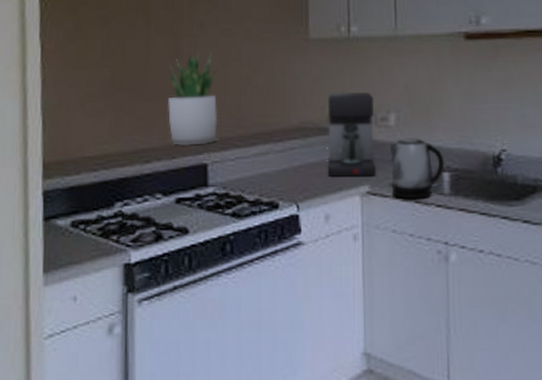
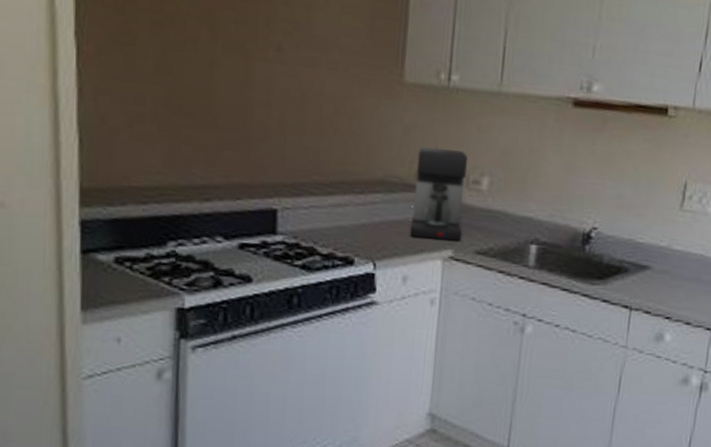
planter: present [168,51,218,147] -> none [234,79,293,188]
kettle: present [389,137,445,200] -> none [475,204,534,270]

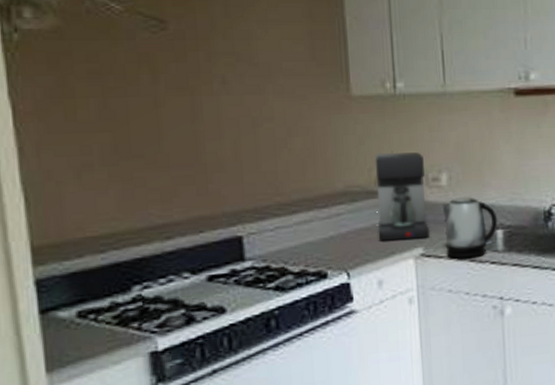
kettle: none [475,204,534,270] -> present [442,196,498,259]

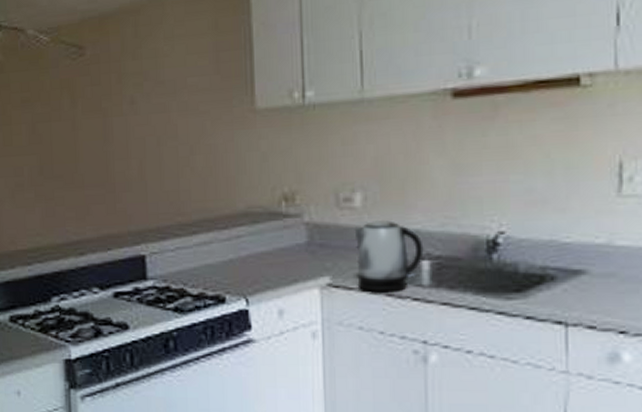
coffee maker: present [374,152,430,241] -> none [279,169,340,267]

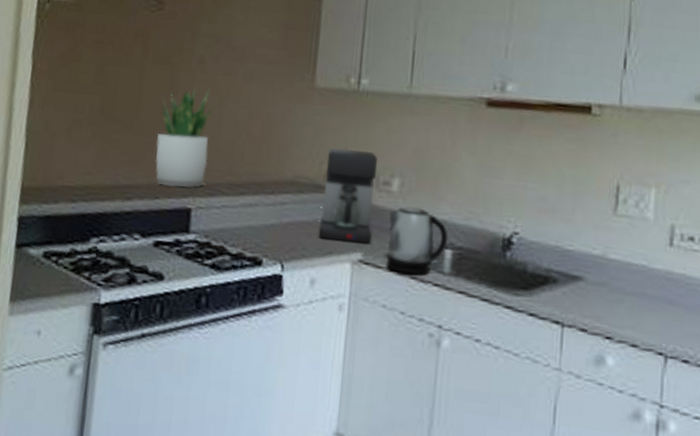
planter: none [98,130,155,237] -> present [155,88,211,188]
coffee maker: none [279,169,340,267] -> present [319,148,377,244]

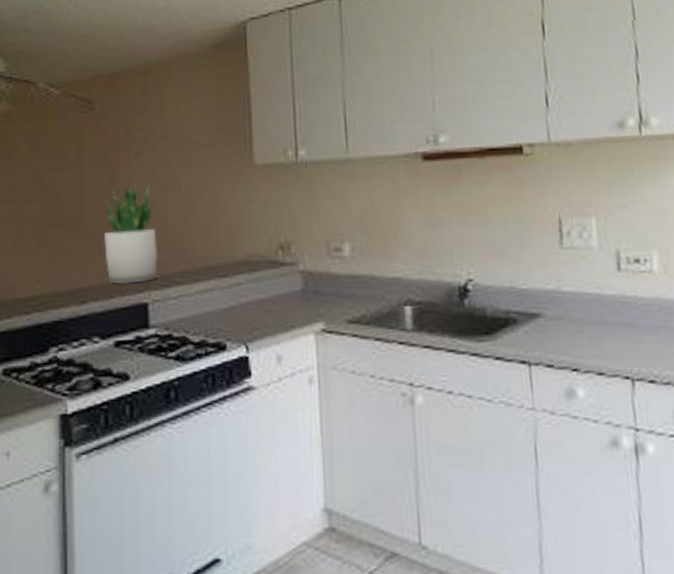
coffee maker: present [319,148,377,244] -> none [275,221,332,314]
kettle: present [385,206,448,276] -> none [344,268,406,337]

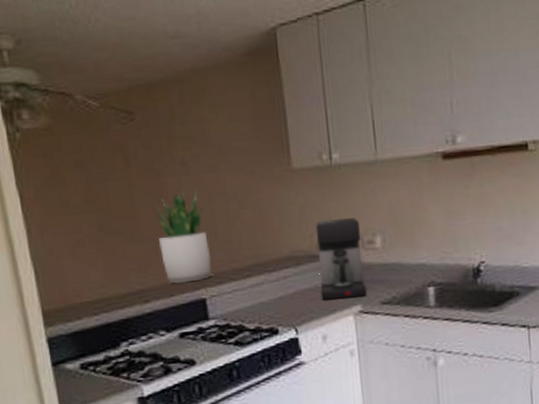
coffee maker: none [275,221,332,314] -> present [315,218,367,300]

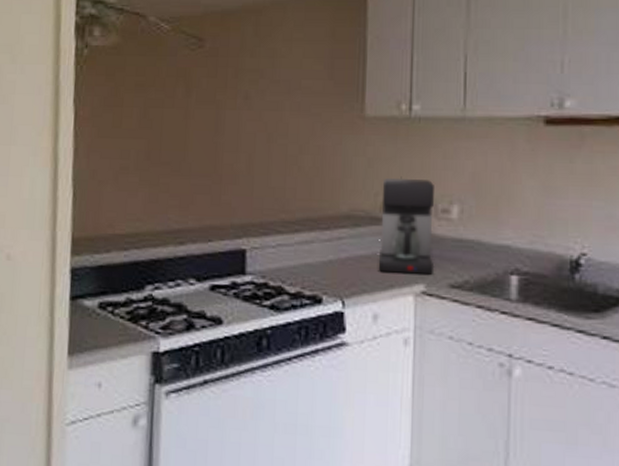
planter: present [155,188,212,284] -> none [206,125,260,230]

